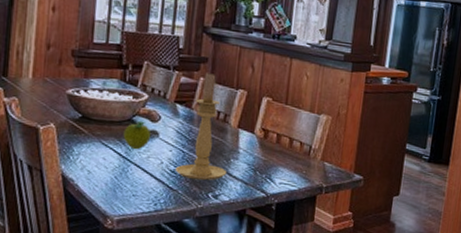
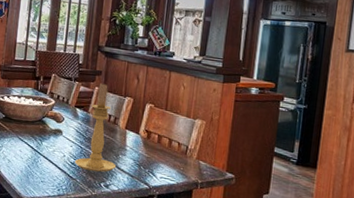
fruit: present [123,120,151,150] -> none [35,121,57,145]

